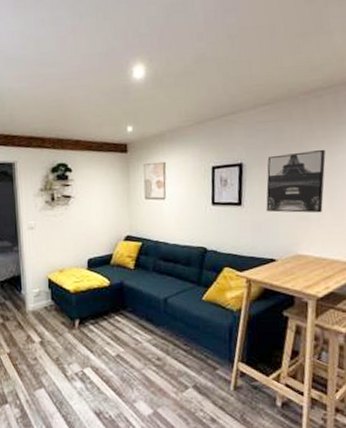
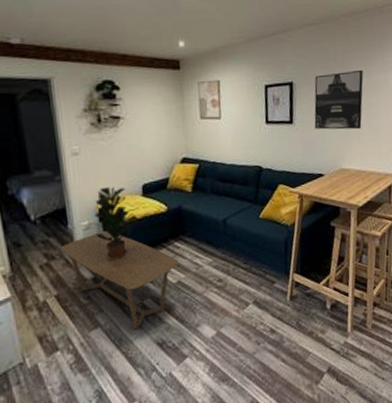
coffee table: none [15,299,119,396] -> present [61,231,180,330]
potted plant: none [43,260,83,327] -> present [94,187,138,260]

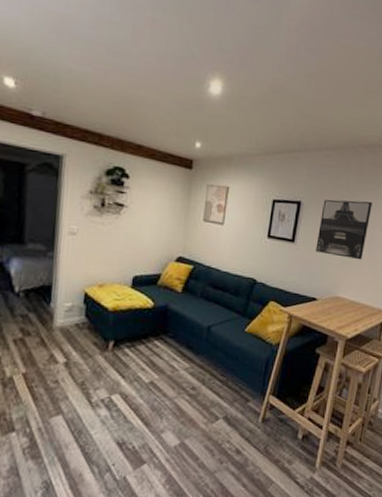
coffee table: present [61,231,180,330] -> none [39,316,156,425]
potted plant: present [94,187,138,260] -> none [74,272,123,348]

